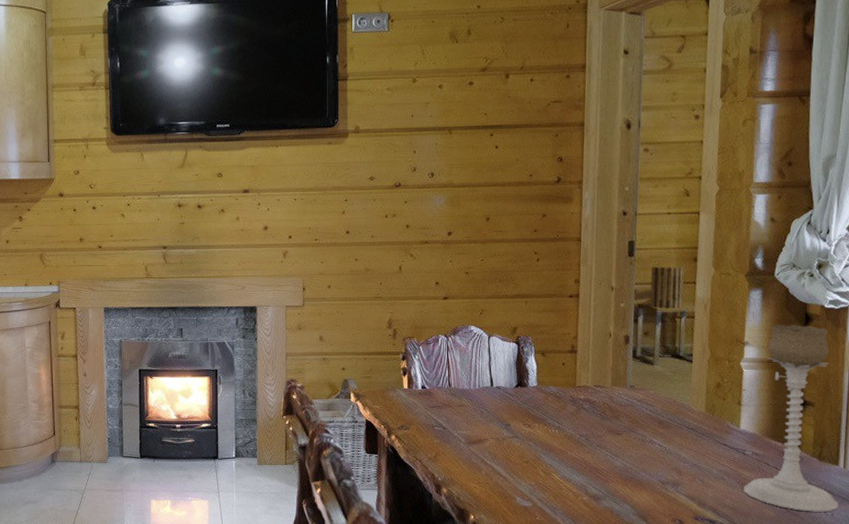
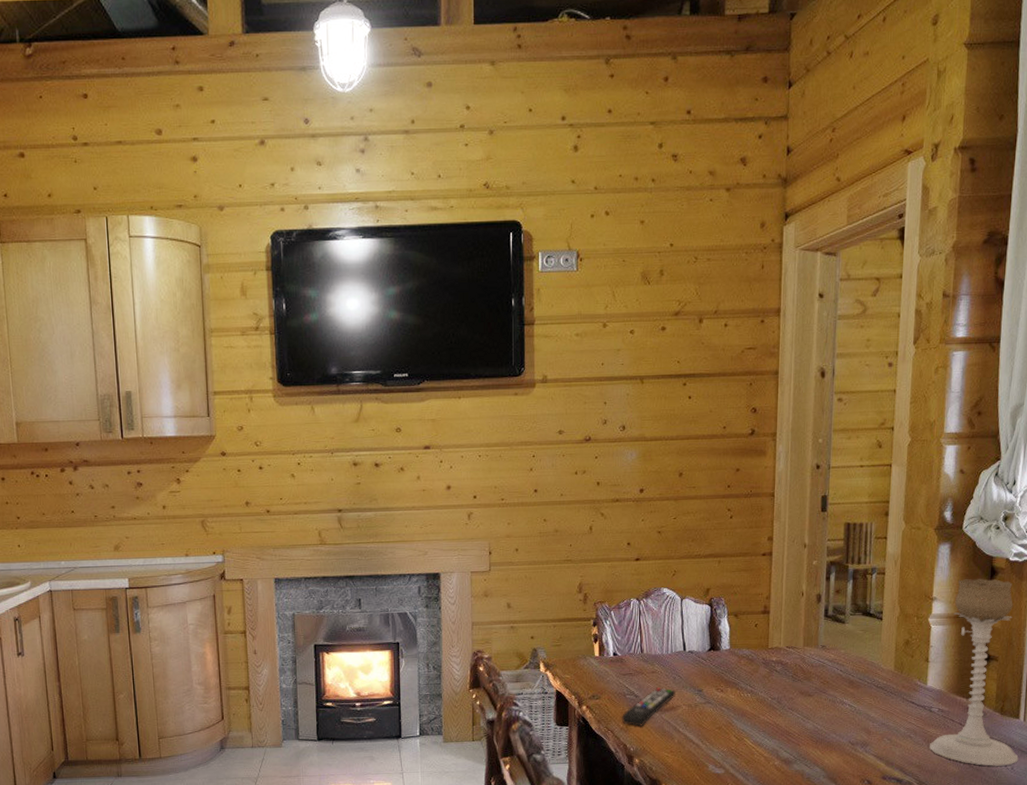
remote control: none [429,421,484,457] -> present [621,687,677,727]

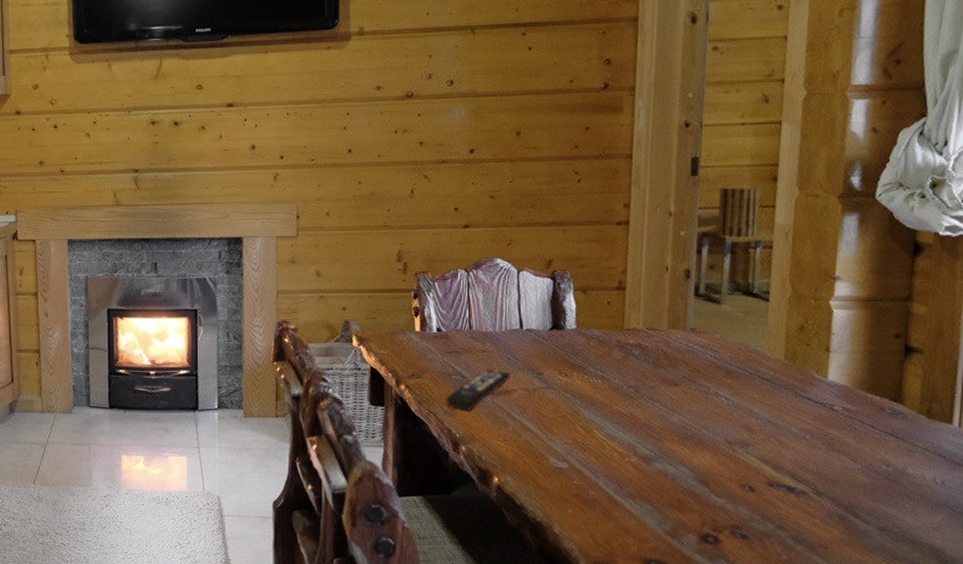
candle holder: present [929,578,1019,766] -> none [830,255,952,479]

